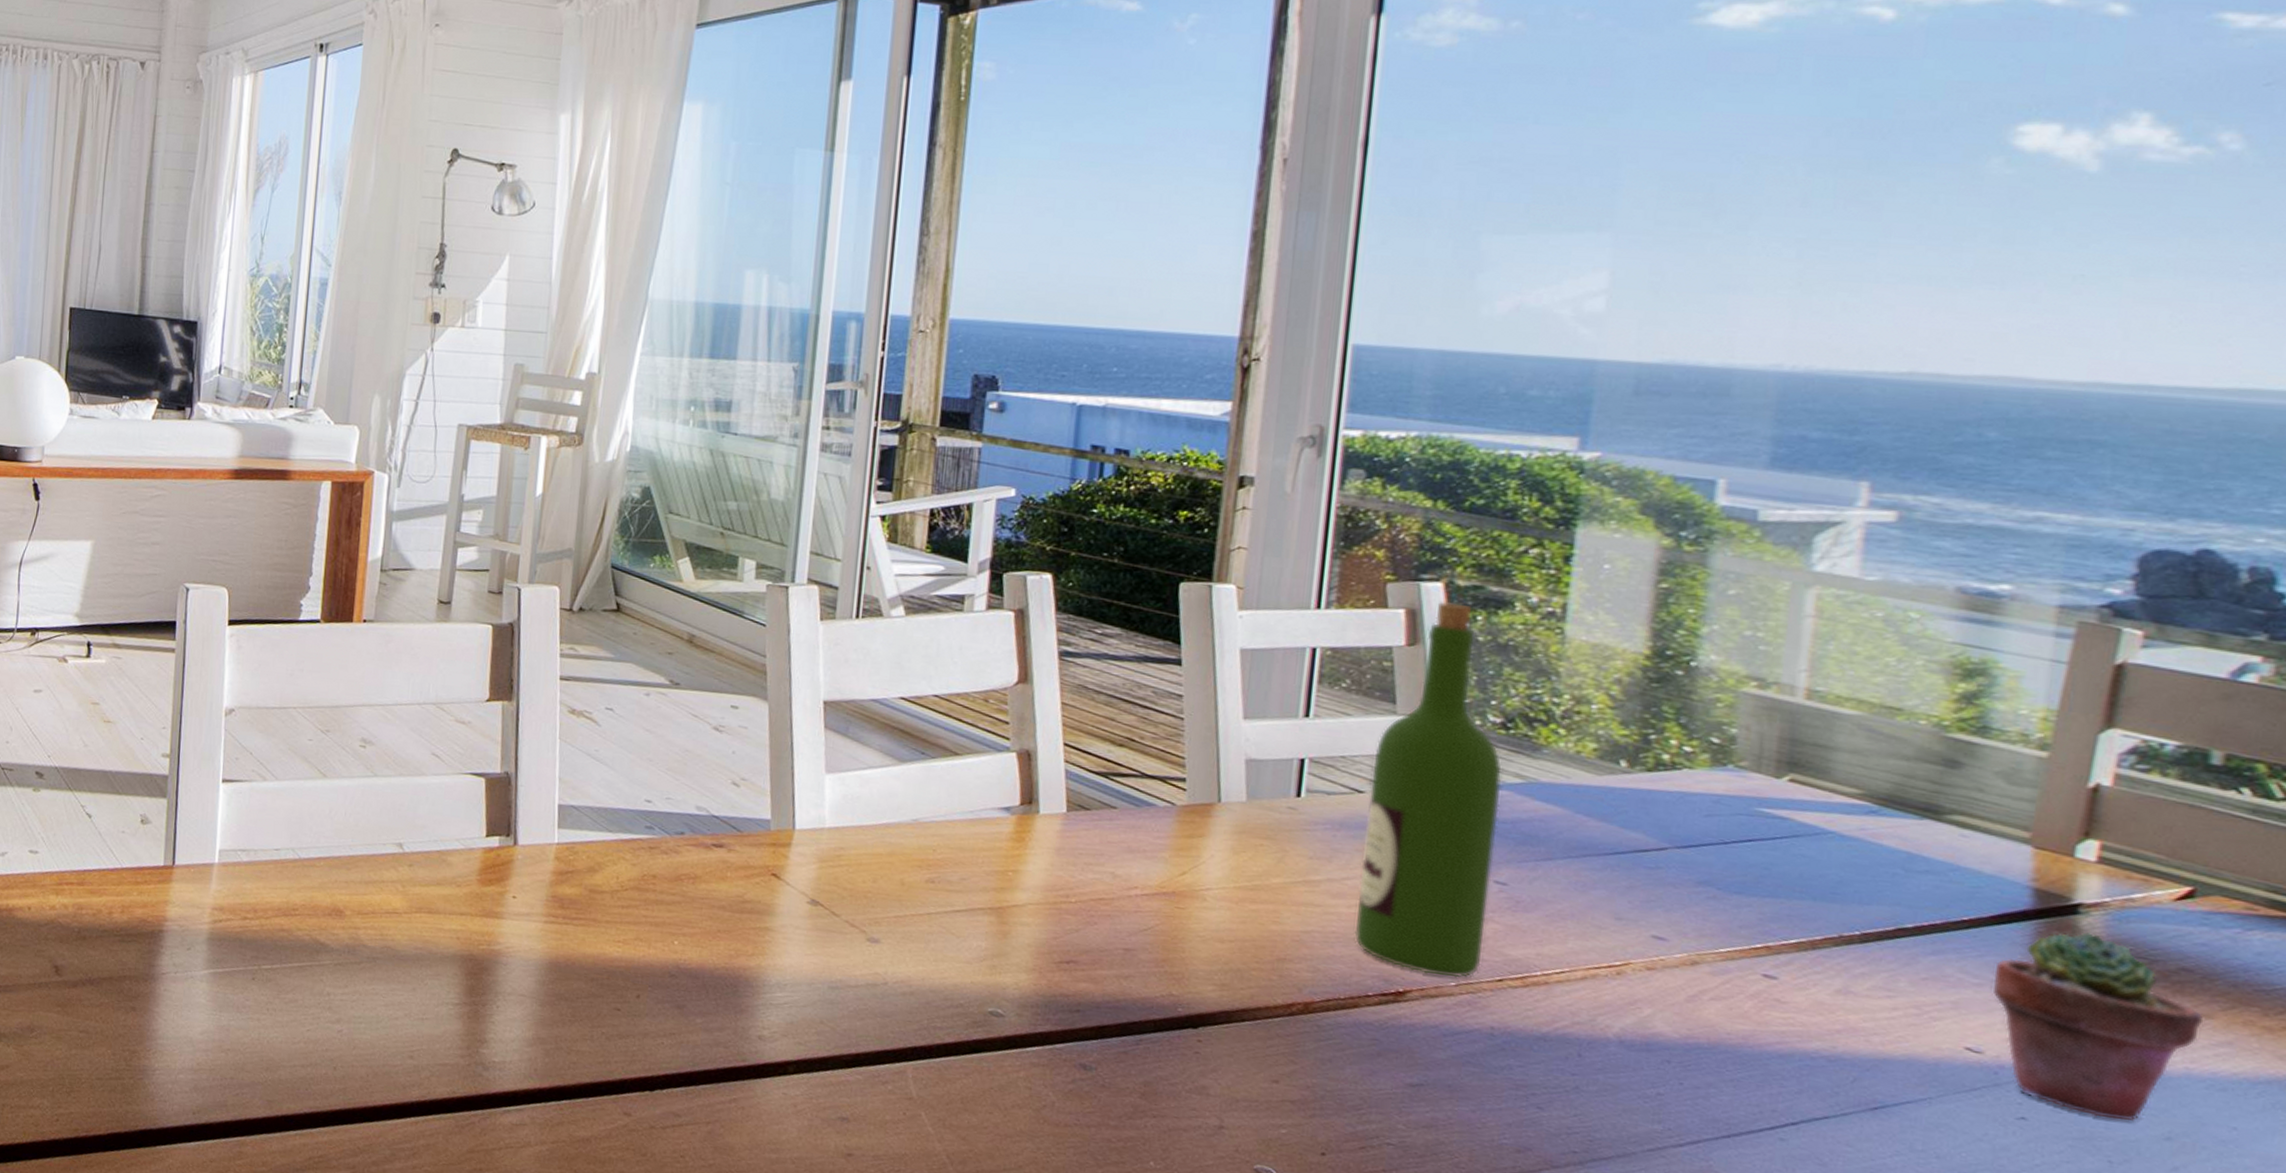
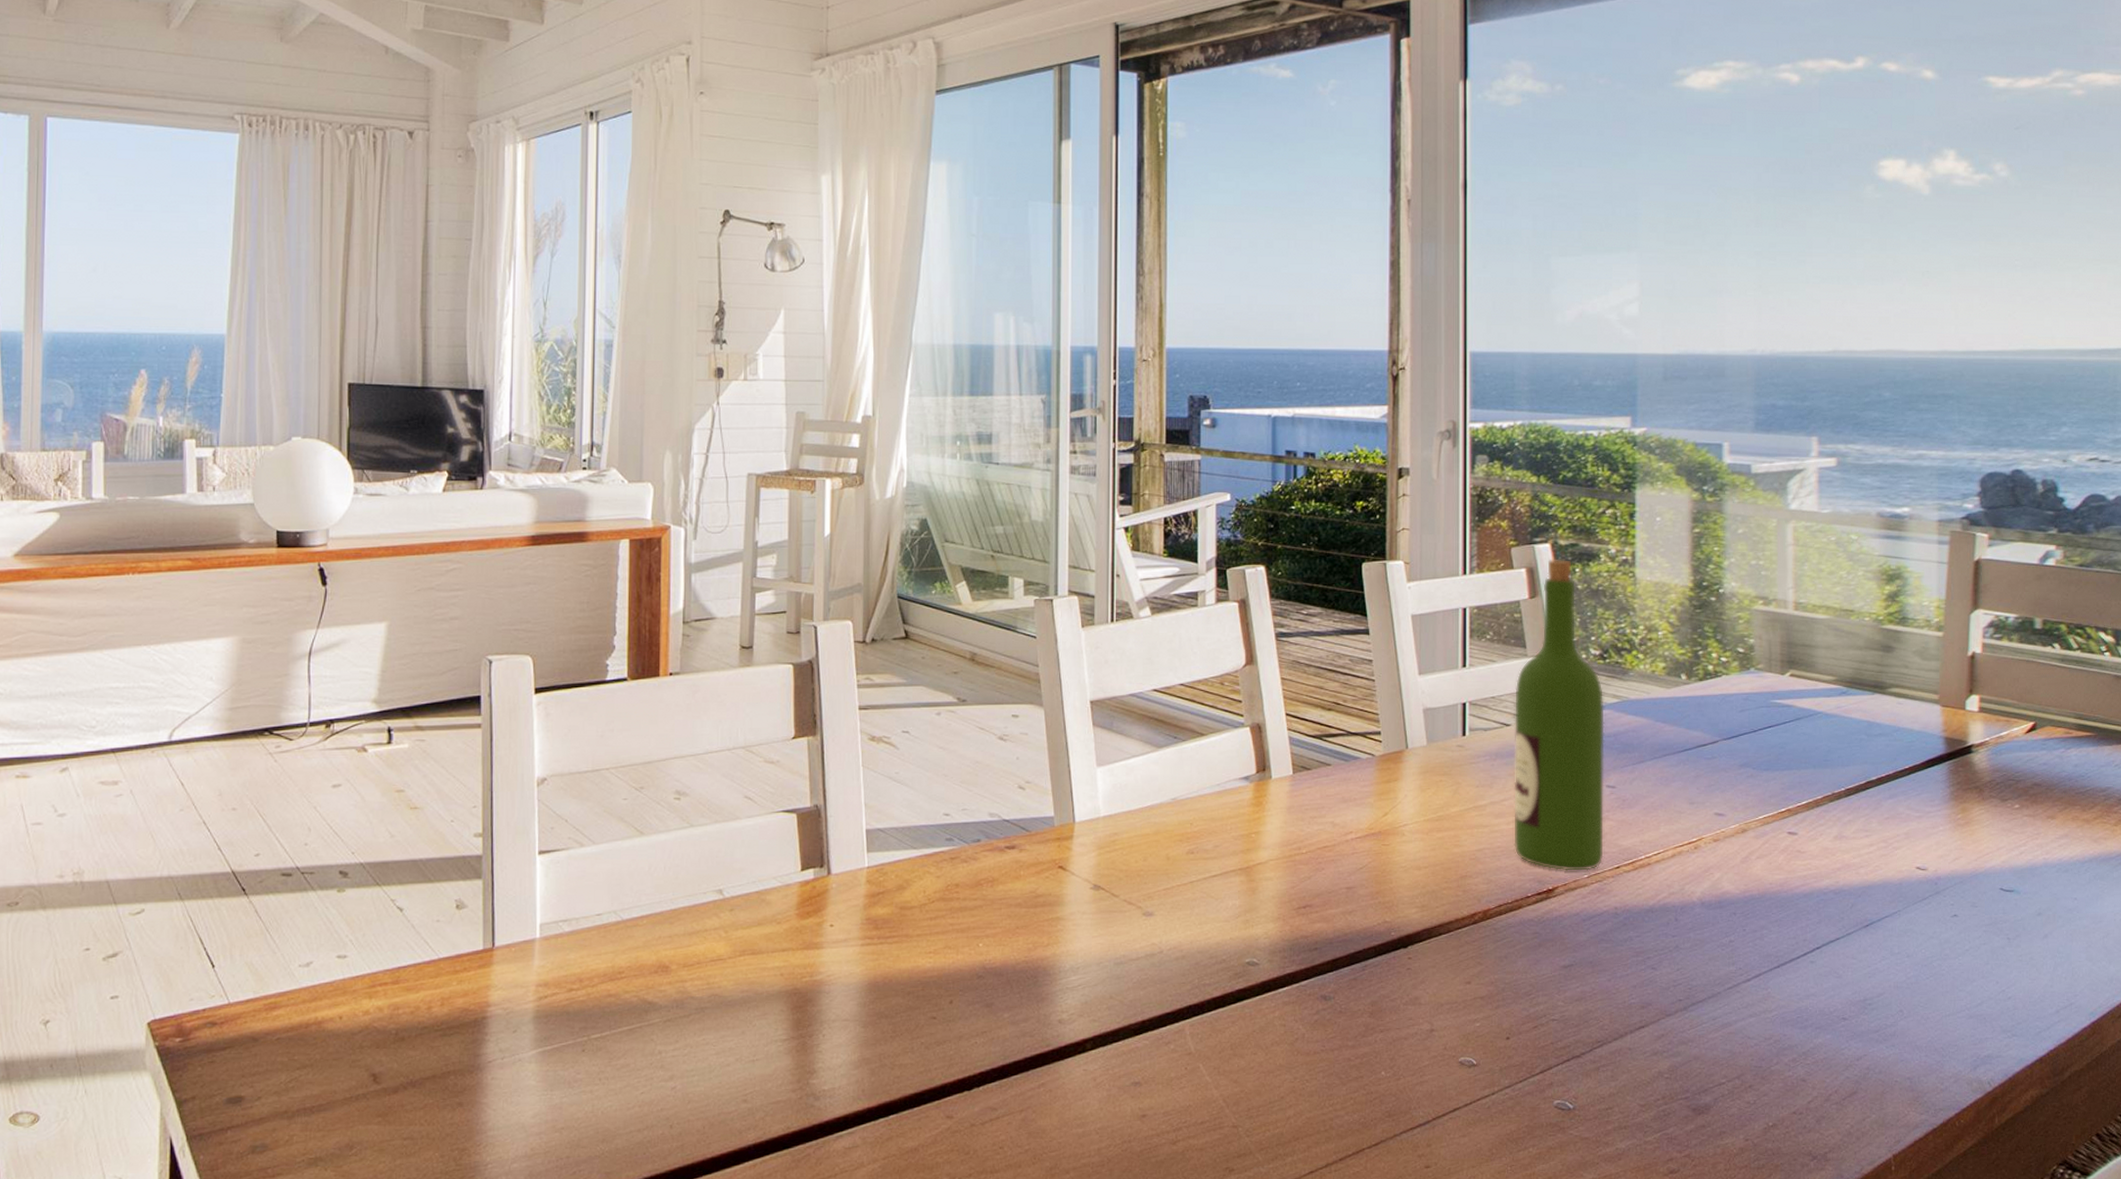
potted succulent: present [1992,932,2203,1122] -> none [1928,766,2049,906]

